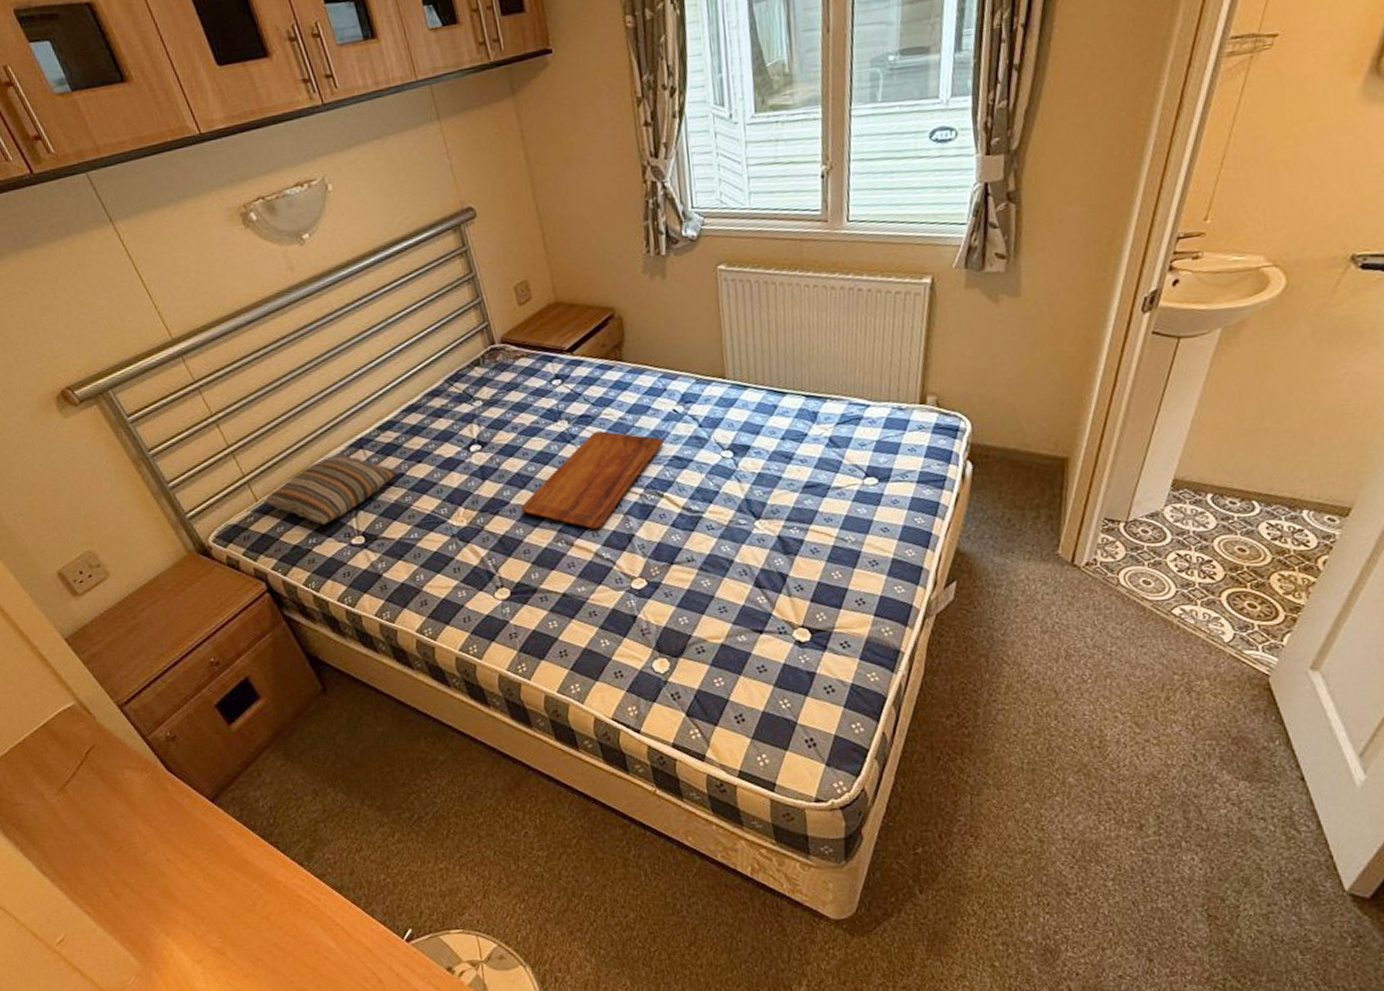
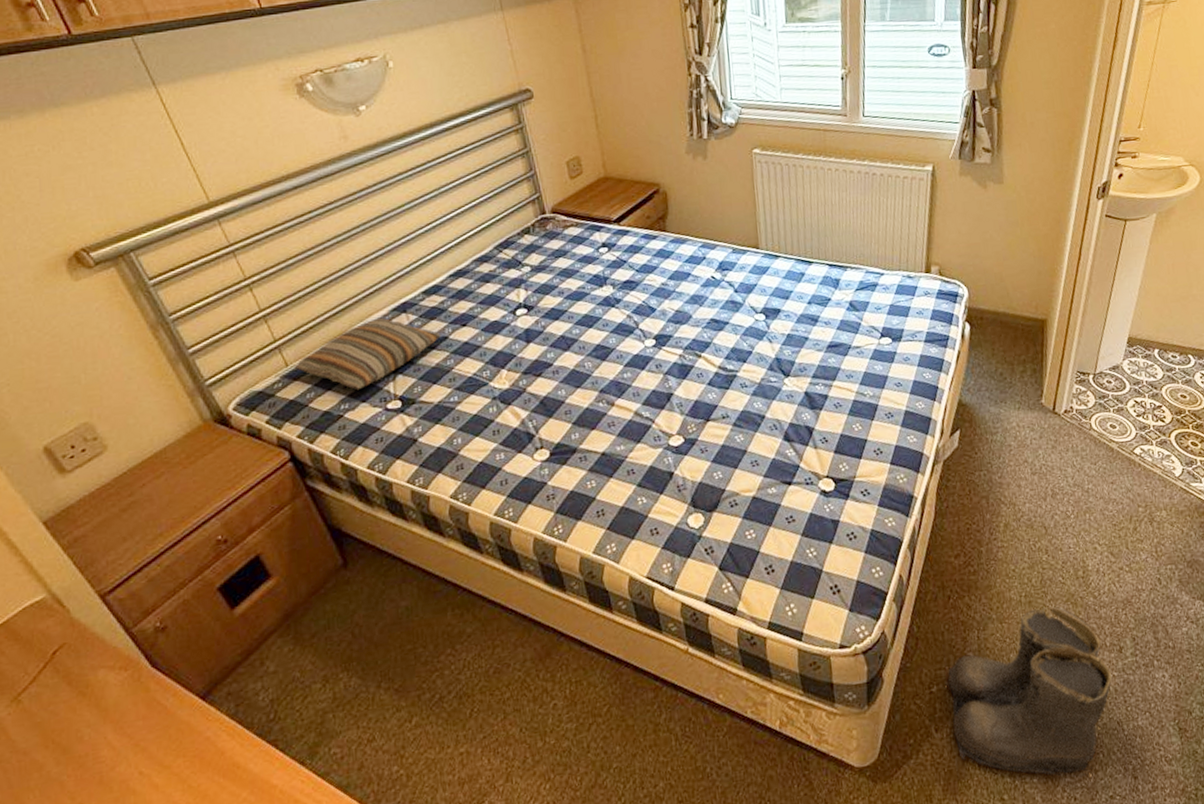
tray: present [521,431,664,530] -> none [564,296,702,389]
boots: none [933,776,1130,953] -> present [946,606,1113,778]

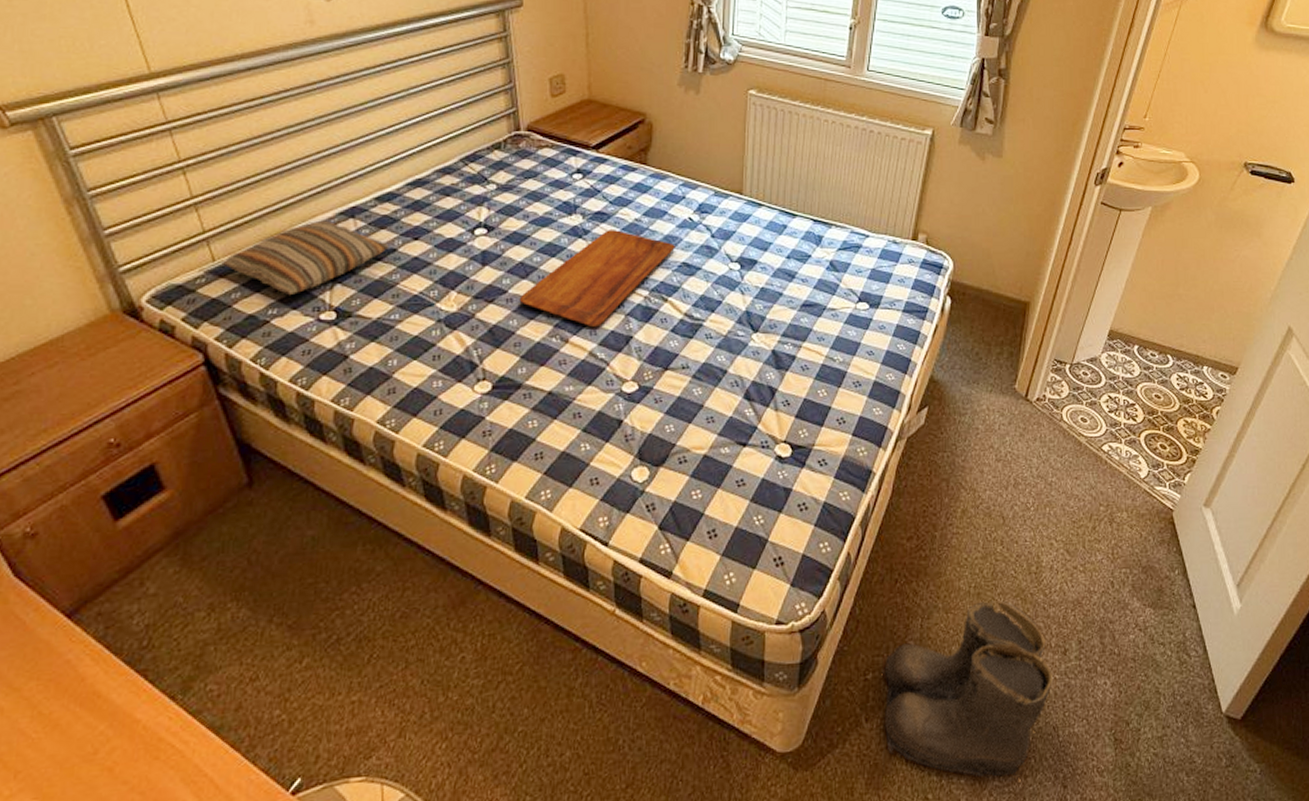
tray: none [564,296,702,389] -> present [519,230,675,328]

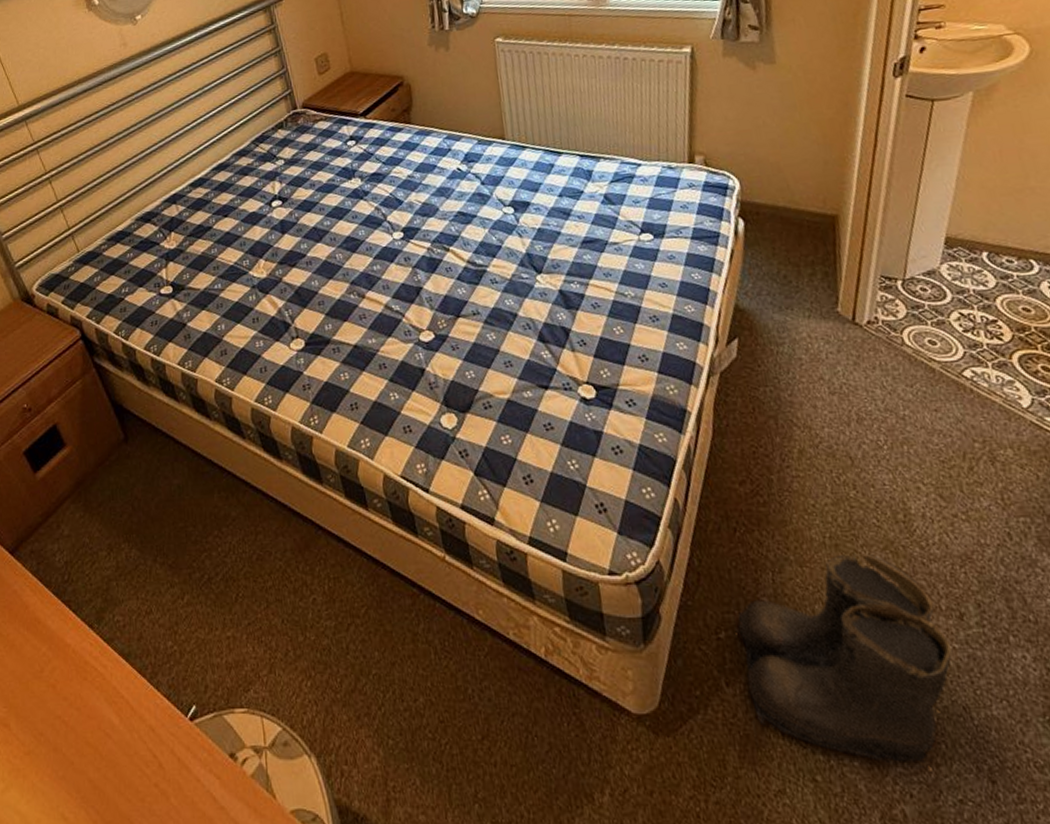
pillow: present [221,220,389,295] -> none [84,208,206,275]
tray: present [519,230,675,328] -> none [317,188,449,282]

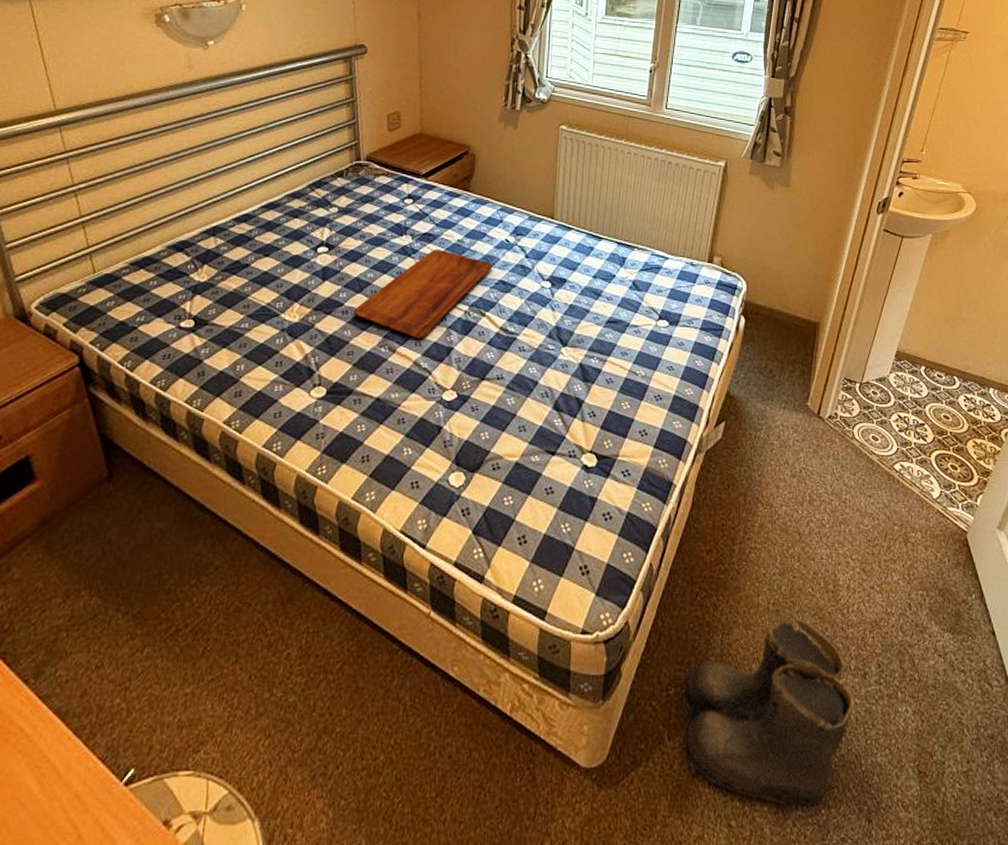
tray: none [317,188,449,282] -> present [353,250,493,339]

